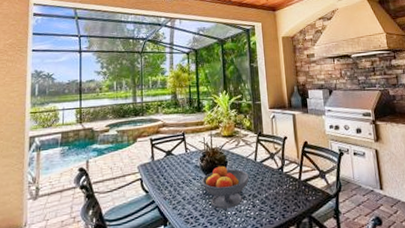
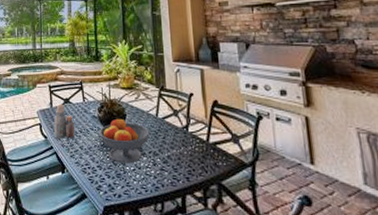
bottle: none [156,156,177,192] -> present [54,104,75,139]

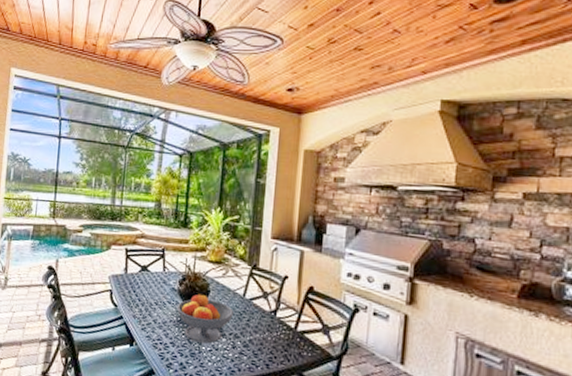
bottle: present [54,104,75,139] -> none [126,270,150,311]

